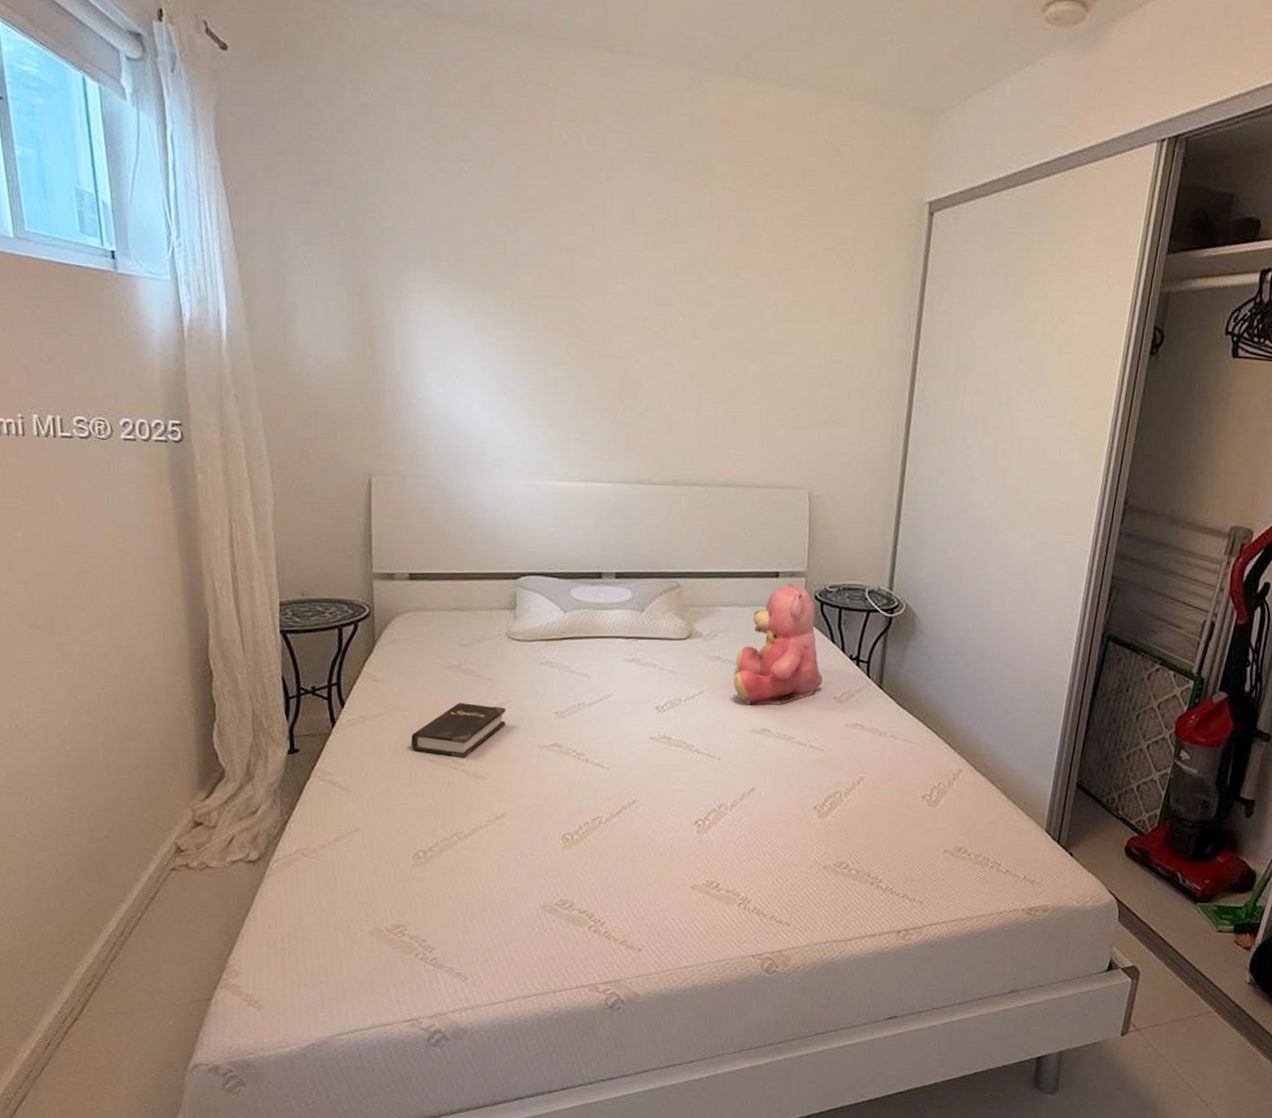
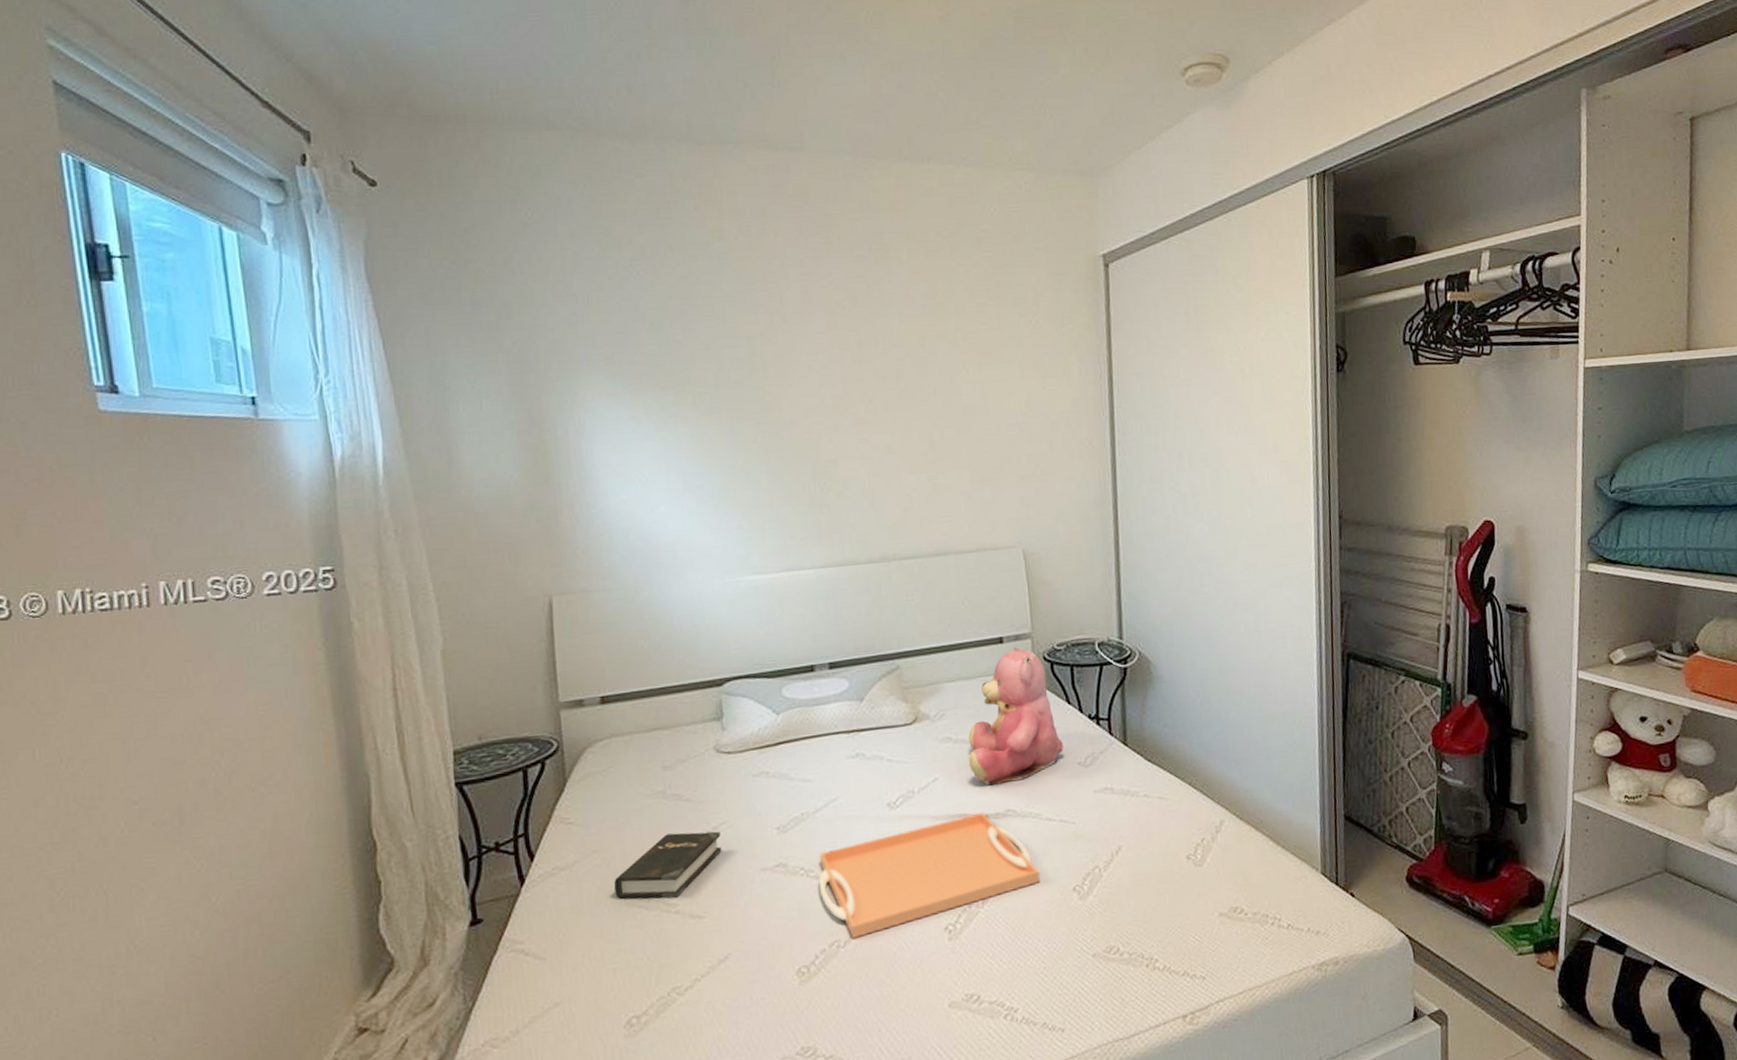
serving tray: none [588,727,787,817] -> present [818,812,1041,938]

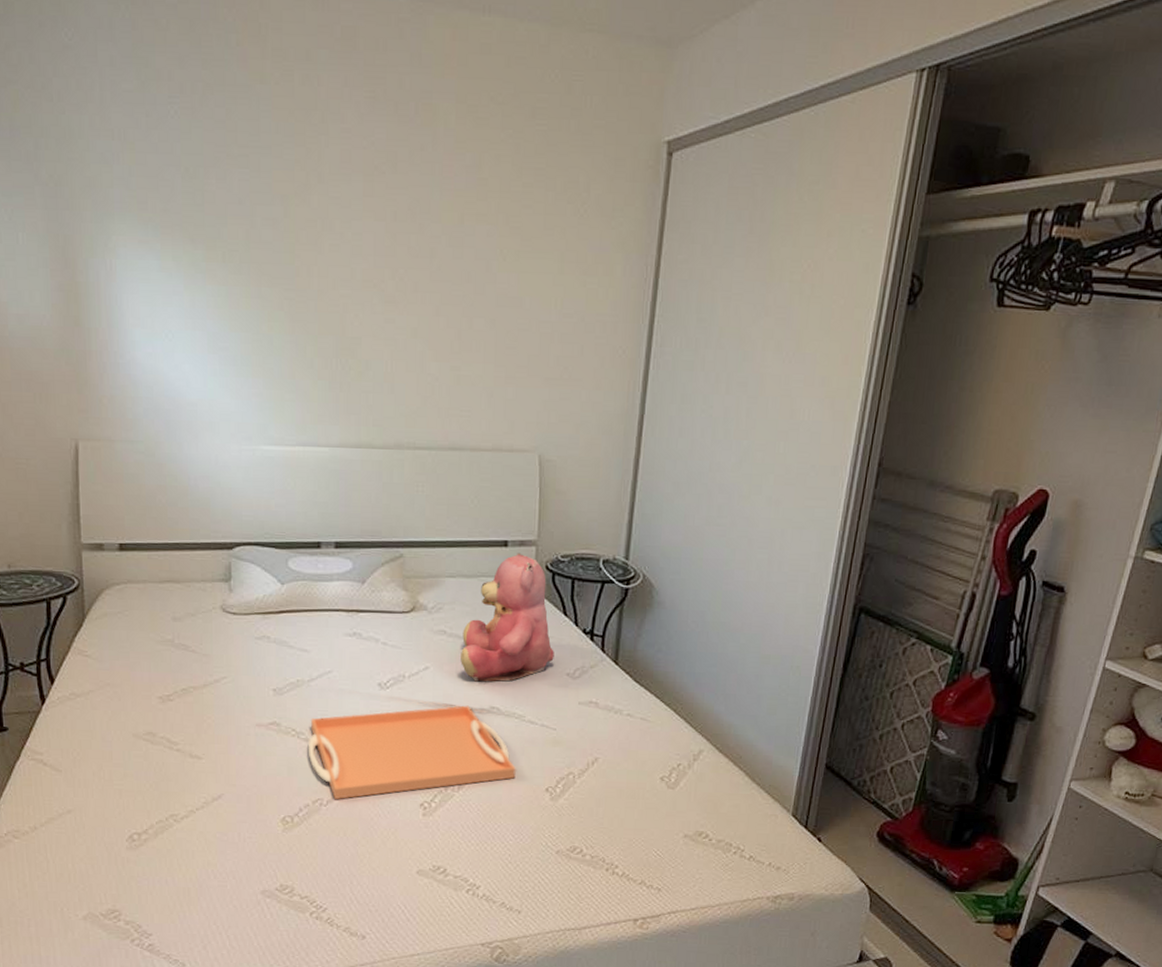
hardback book: present [614,831,722,899] -> none [124,679,222,738]

